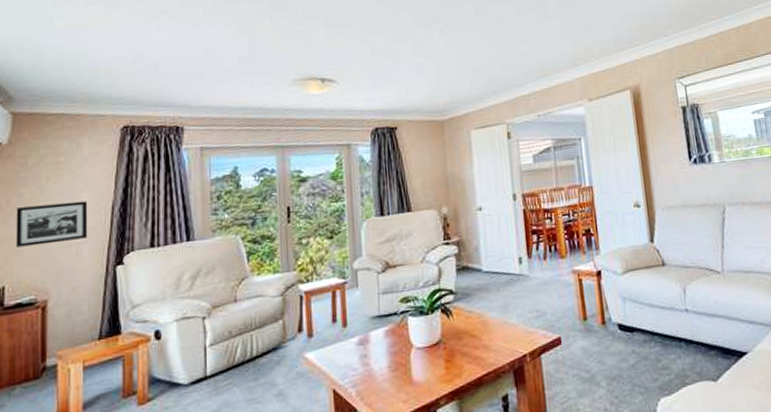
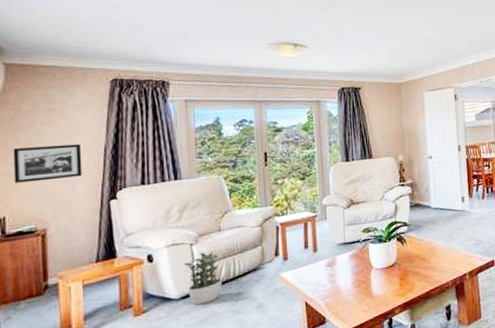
potted plant: none [195,325,237,392] -> present [184,251,222,305]

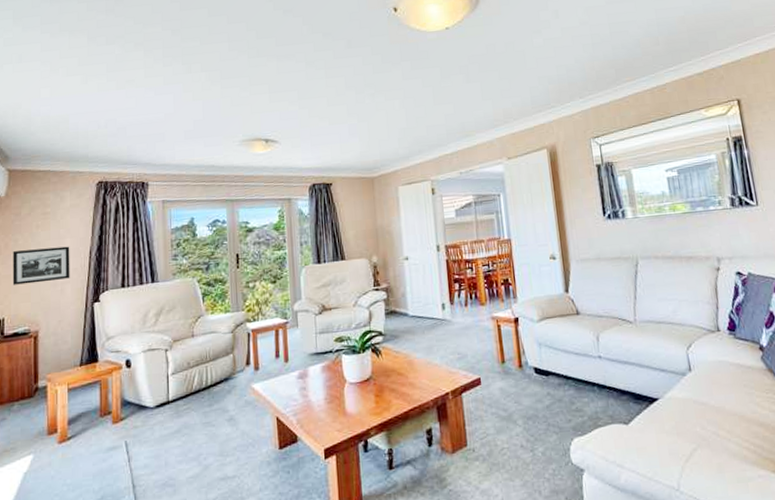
potted plant: present [184,251,222,305] -> none [159,357,195,415]

